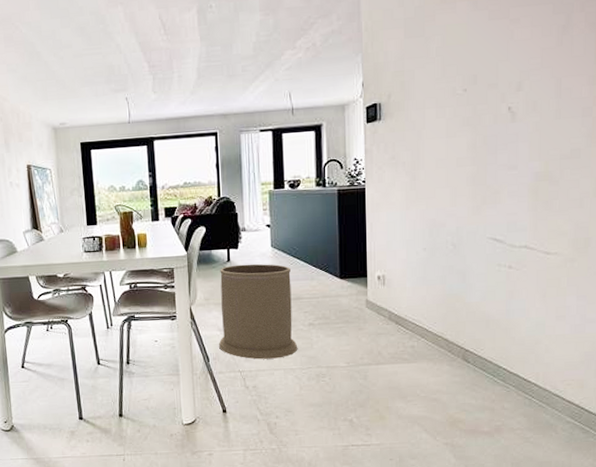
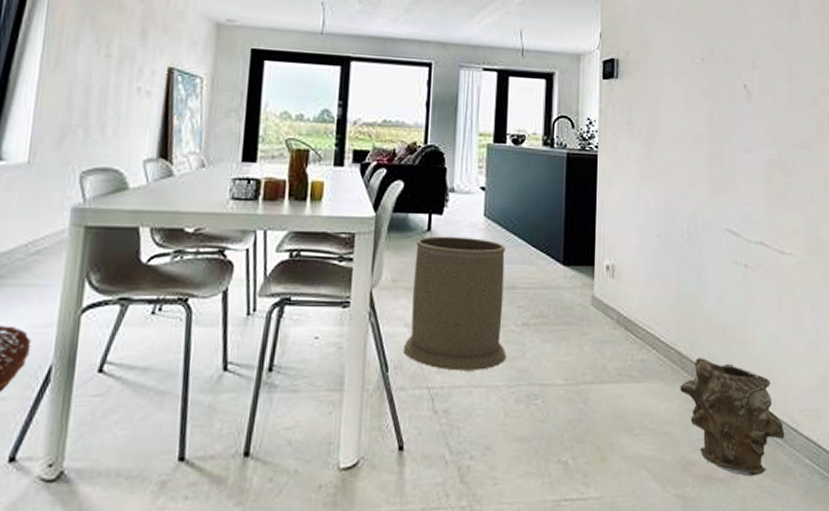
vase: none [447,342,547,431] -> present [680,358,785,477]

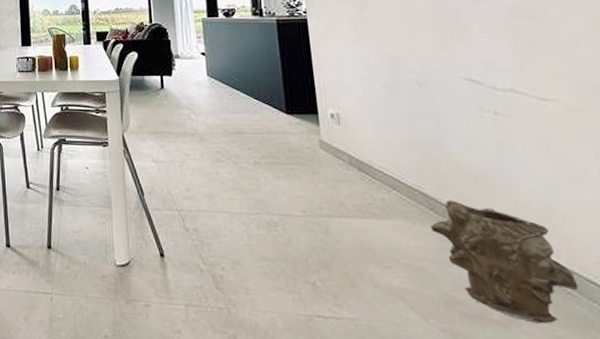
trash can: present [404,236,507,371] -> none [153,92,243,199]

